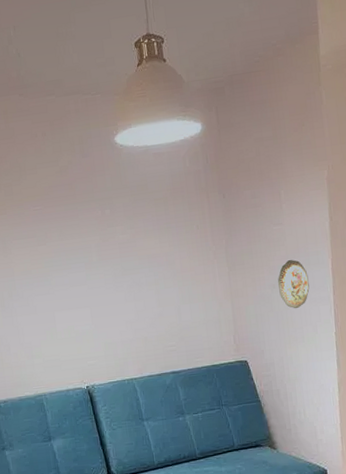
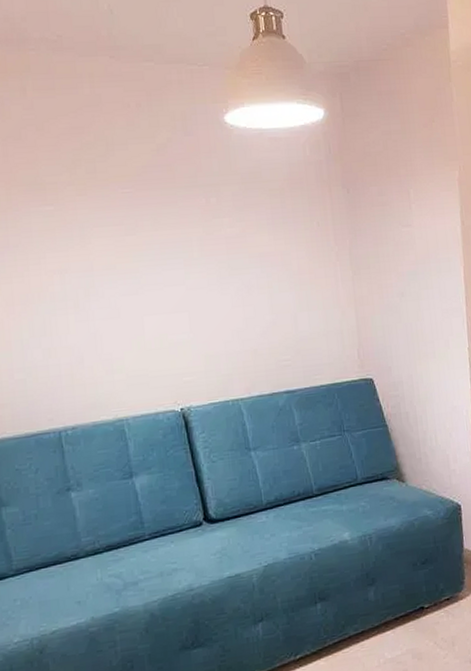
decorative plate: present [278,260,310,309] -> none [407,266,441,321]

